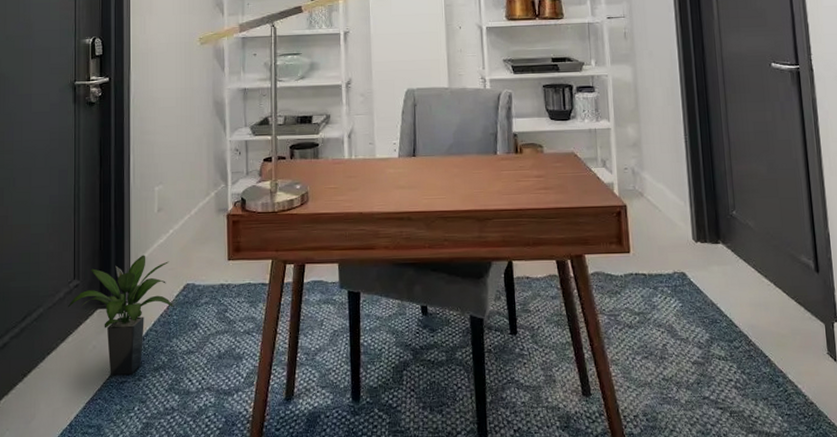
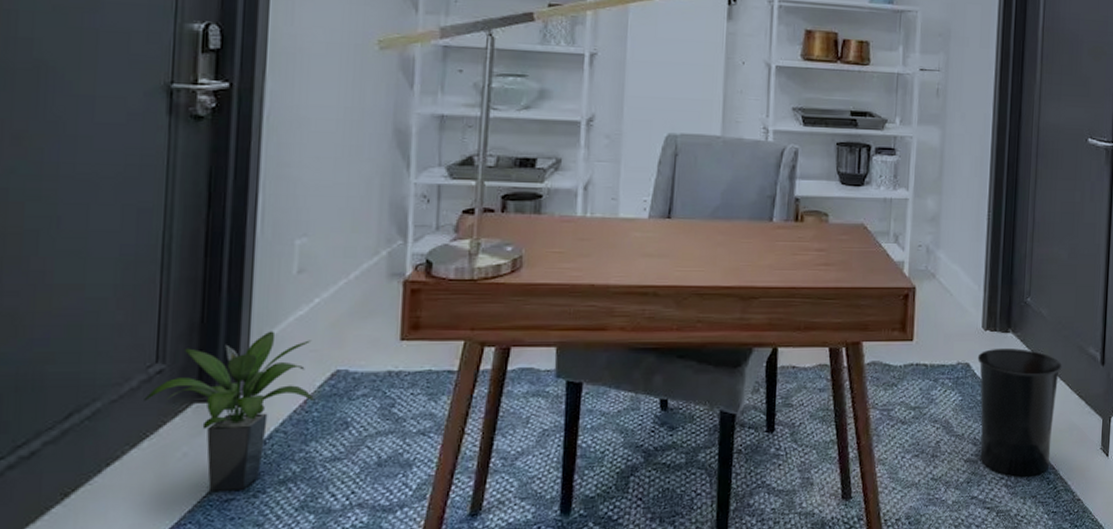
waste bin: none [692,258,777,379] -> present [977,349,1062,477]

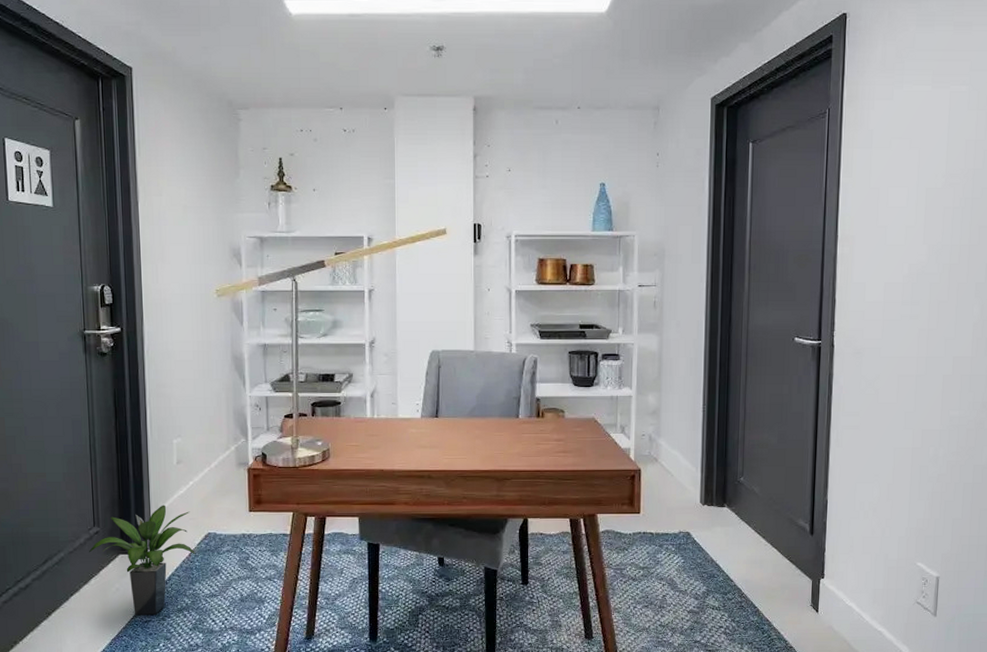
waste bin: present [977,349,1062,477] -> none [697,520,774,626]

